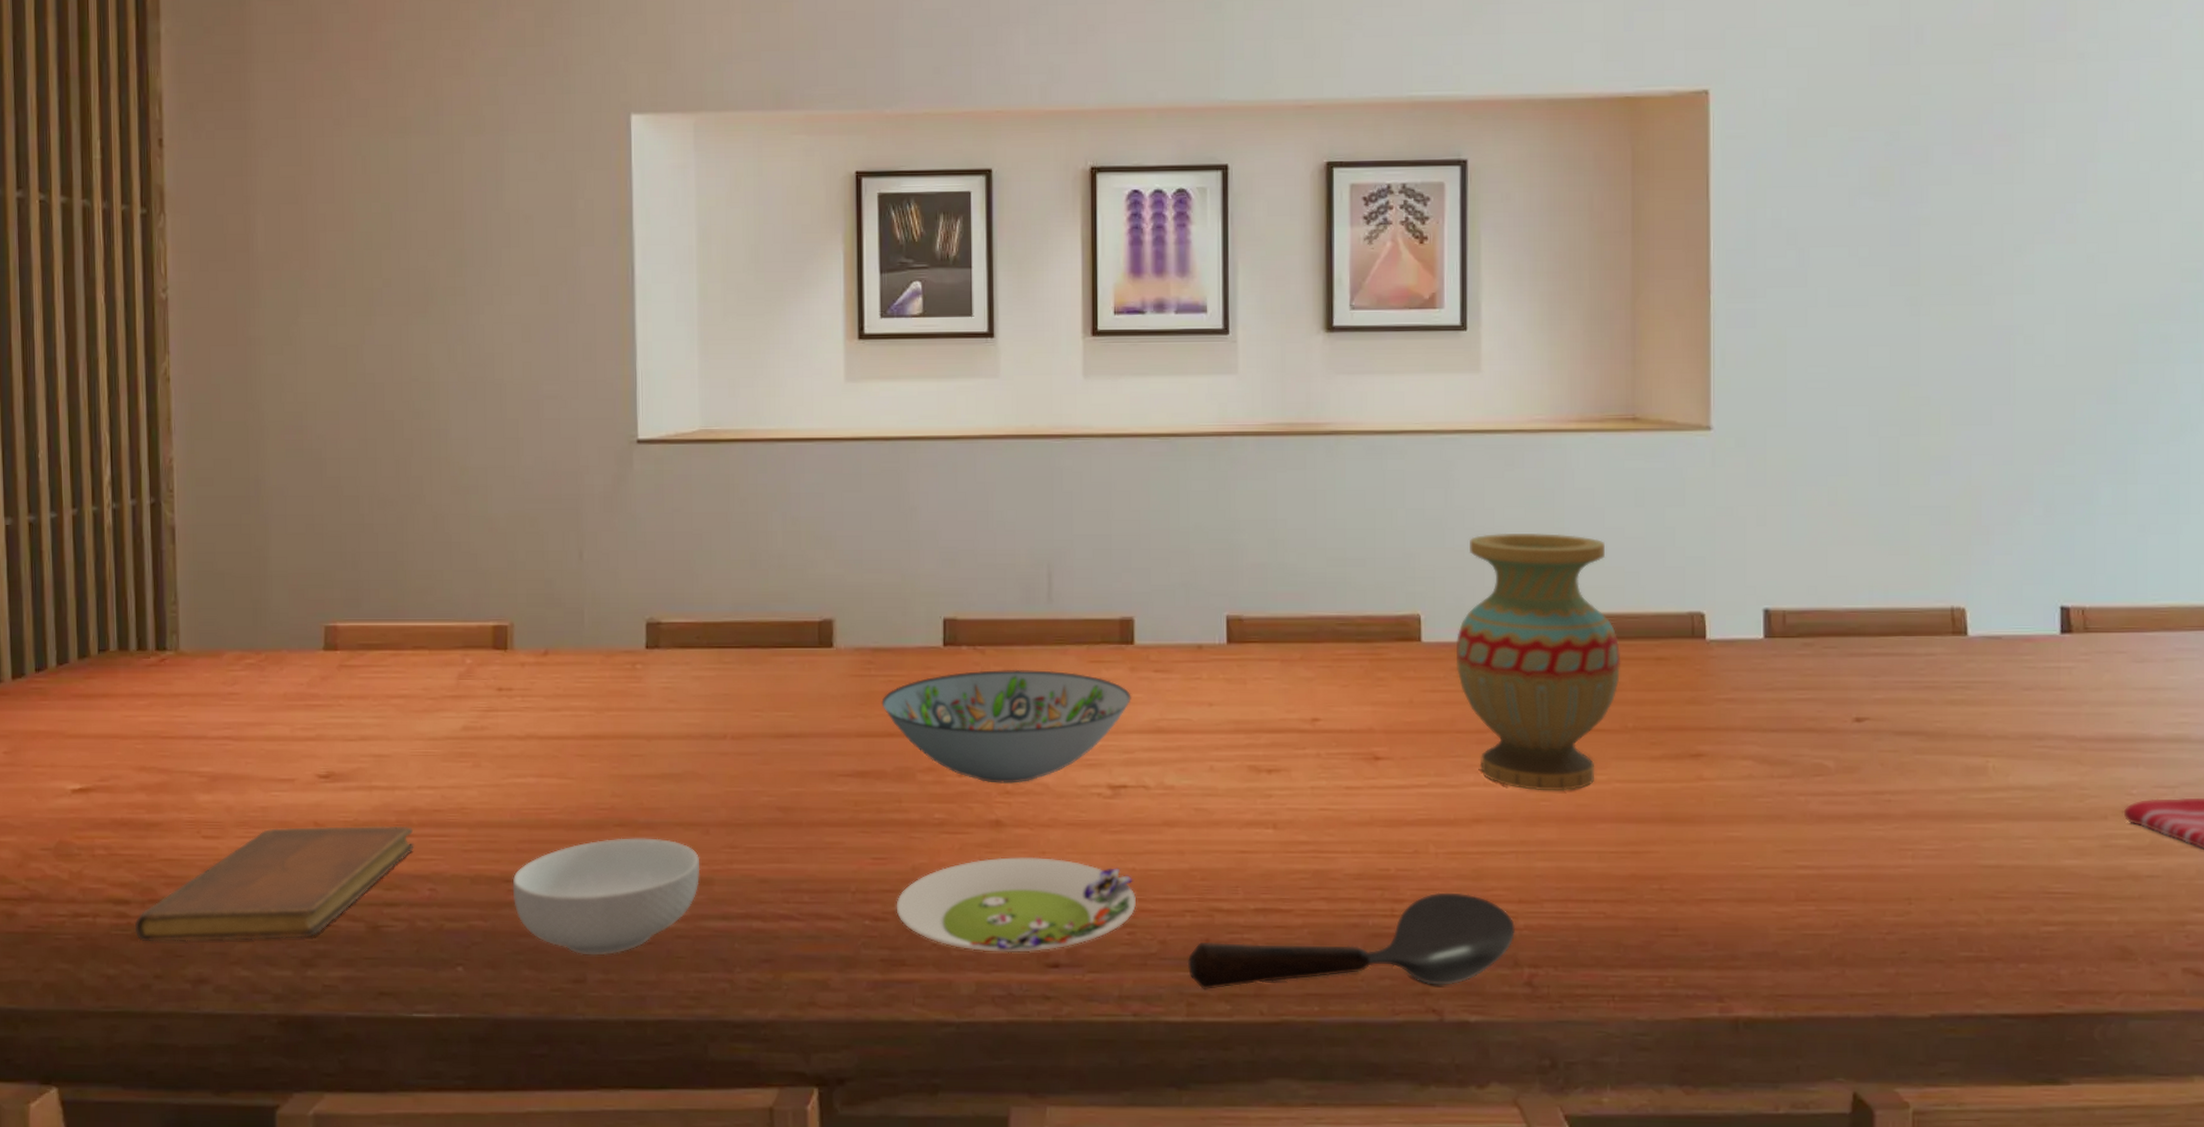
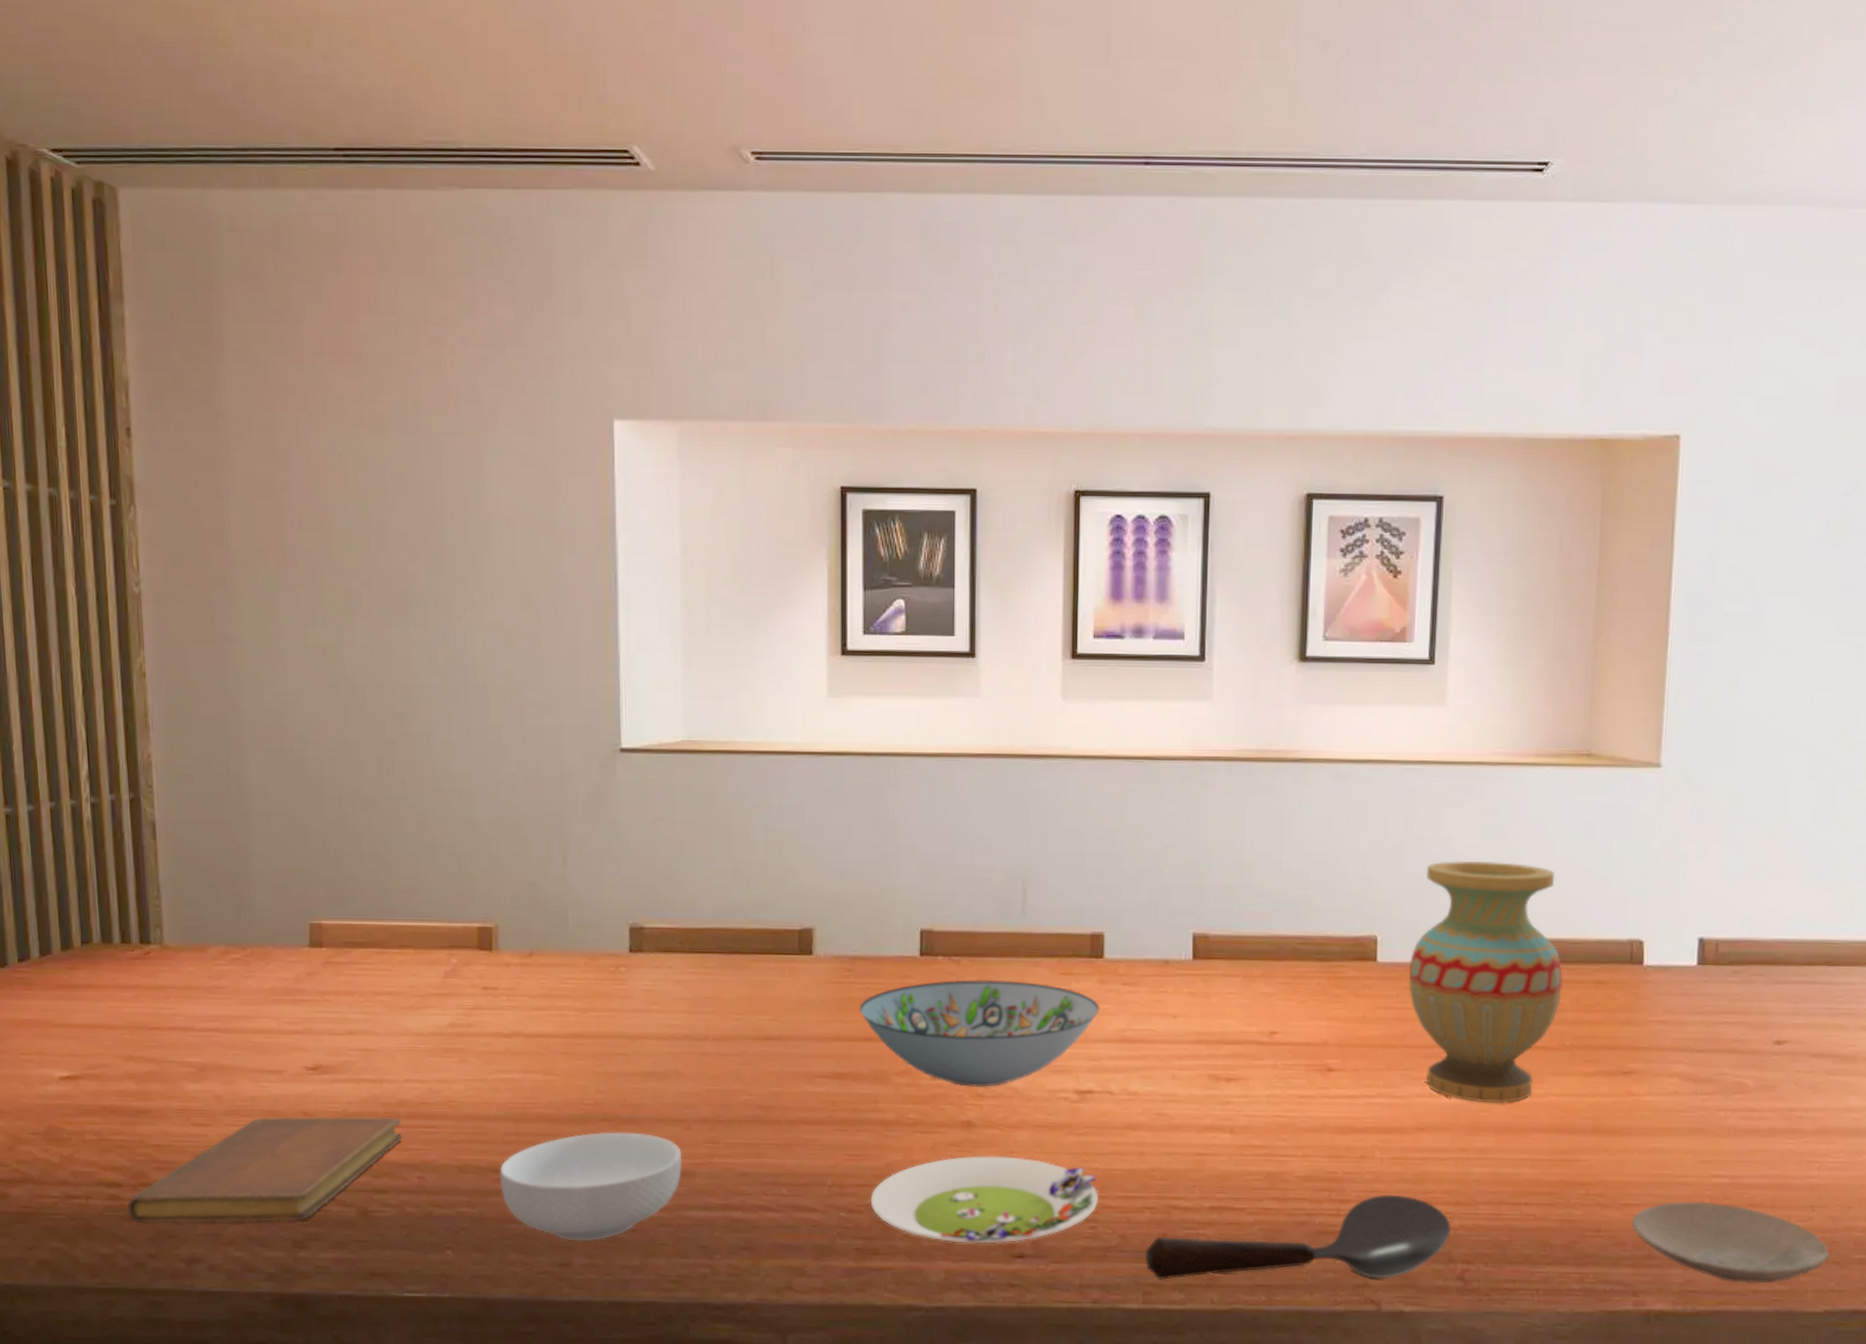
plate: none [1711,895,1932,986] -> present [1631,1201,1829,1284]

